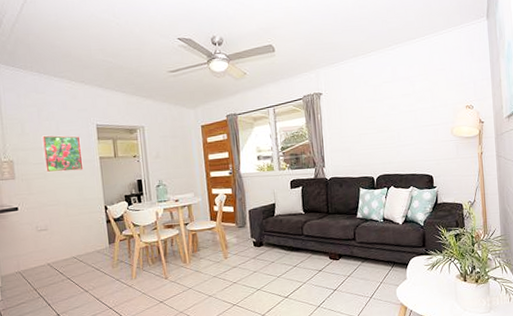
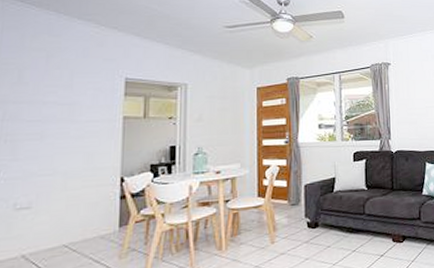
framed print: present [41,135,84,173] -> none [42,86,101,133]

